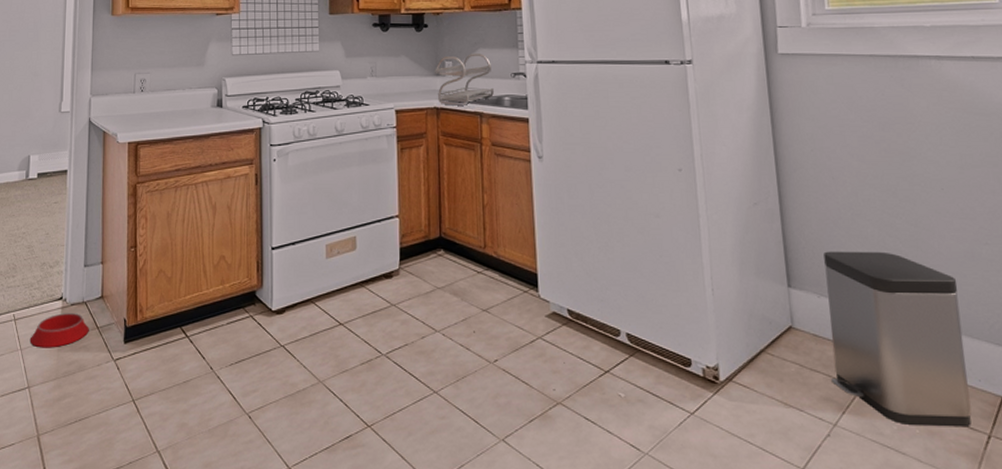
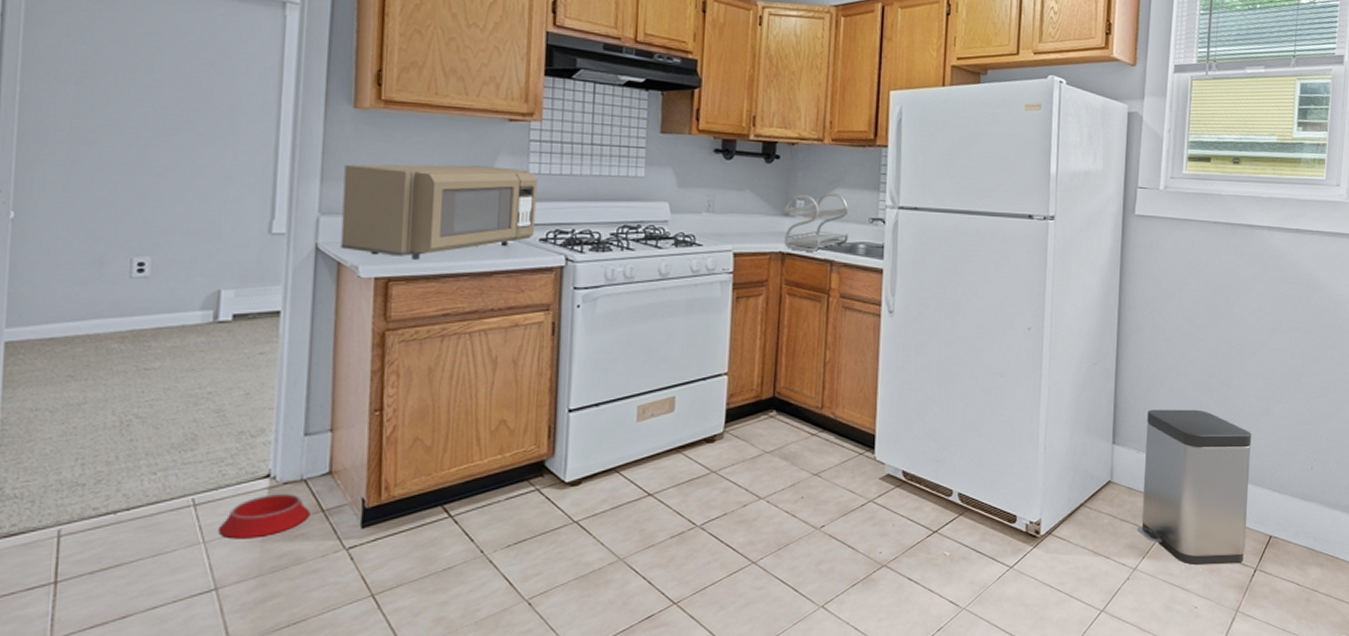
microwave: none [105,51,239,127] -> present [340,164,538,260]

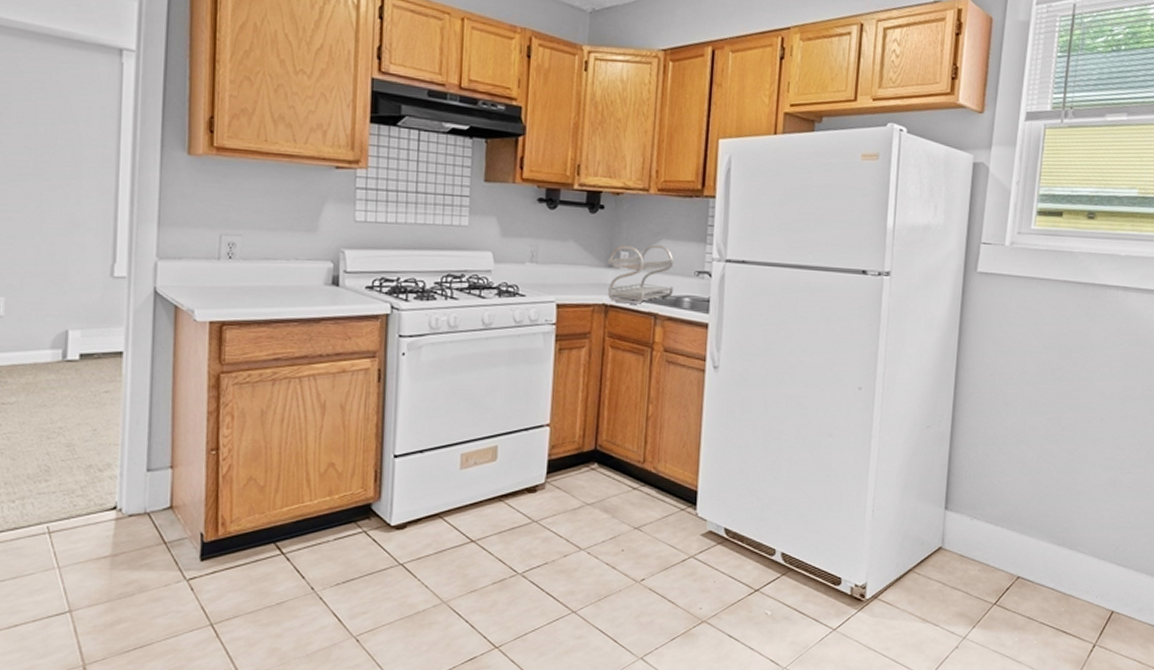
pet bowl: present [218,494,310,539] -> none [71,525,153,566]
microwave: present [340,164,538,260] -> none [177,210,364,305]
pedal bin: present [1136,409,1252,565] -> none [967,476,1097,637]

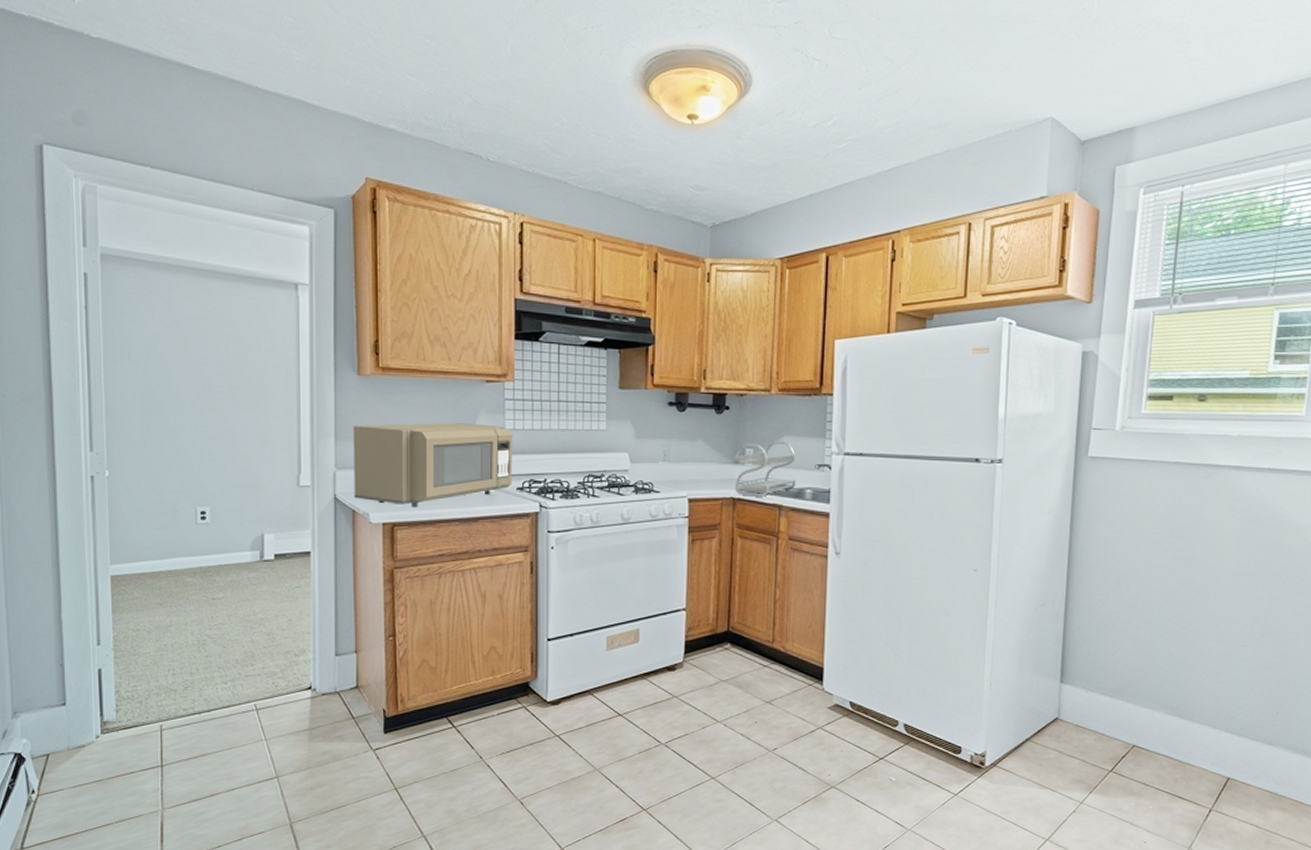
microwave: none [177,210,364,305] -> present [353,423,513,508]

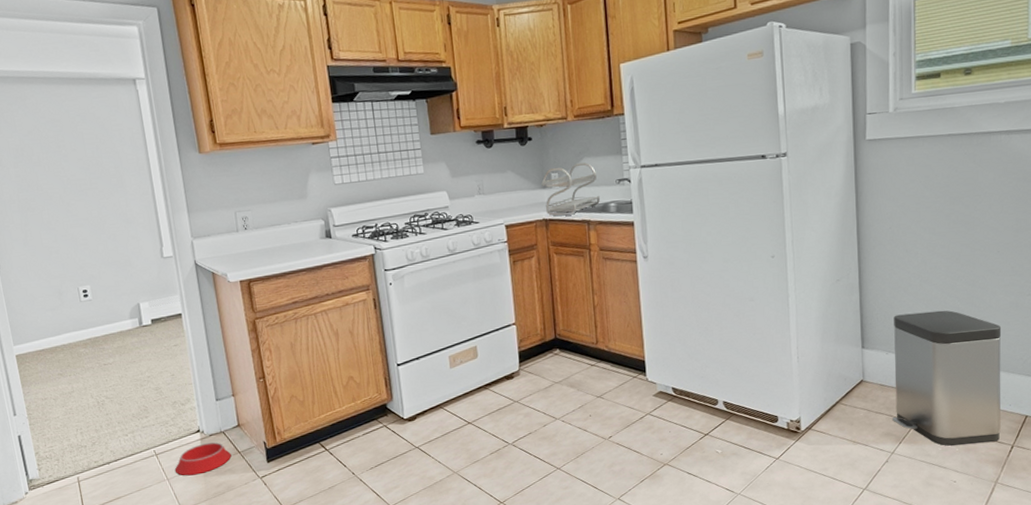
pet bowl: none [275,703,344,738] -> present [174,442,232,476]
microwave: present [353,423,513,508] -> none [202,181,348,264]
pedal bin: none [1084,650,1211,802] -> present [891,310,1002,446]

